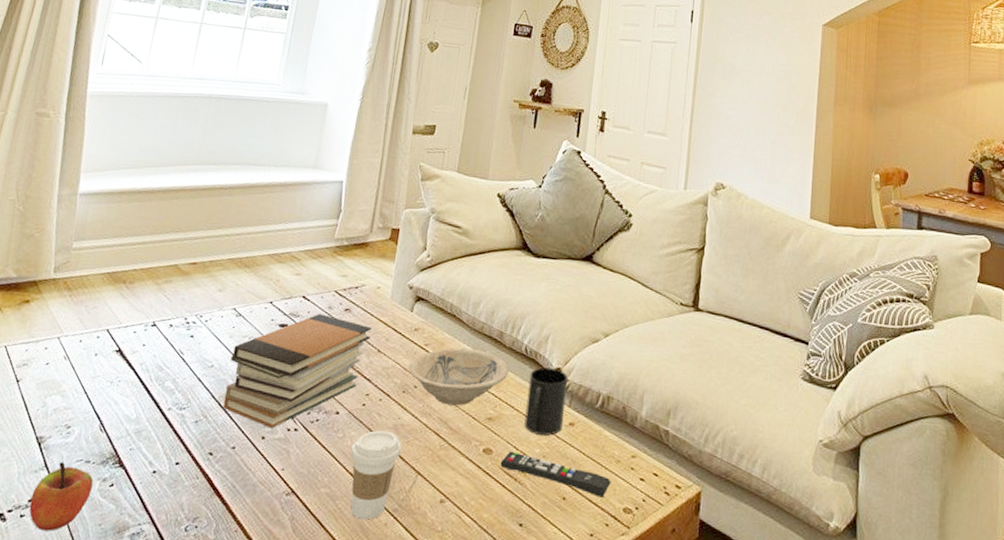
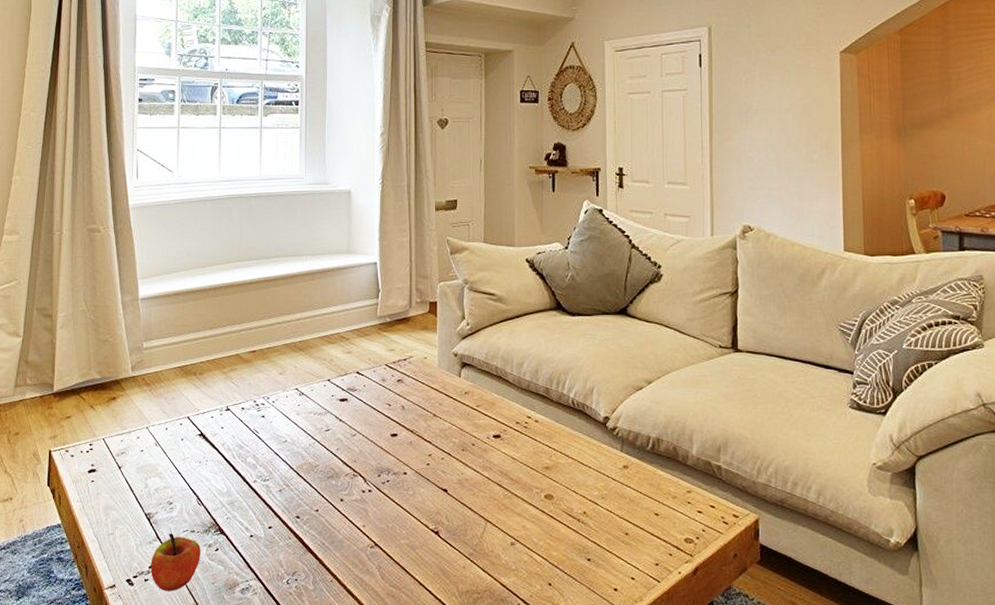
book stack: present [223,314,371,429] -> none [301,387,424,492]
coffee cup: present [350,430,402,520] -> none [423,485,469,564]
bowl: present [407,347,509,406] -> none [463,405,559,459]
remote control: present [500,451,611,498] -> none [562,495,670,531]
mug: present [524,367,568,436] -> none [580,417,617,479]

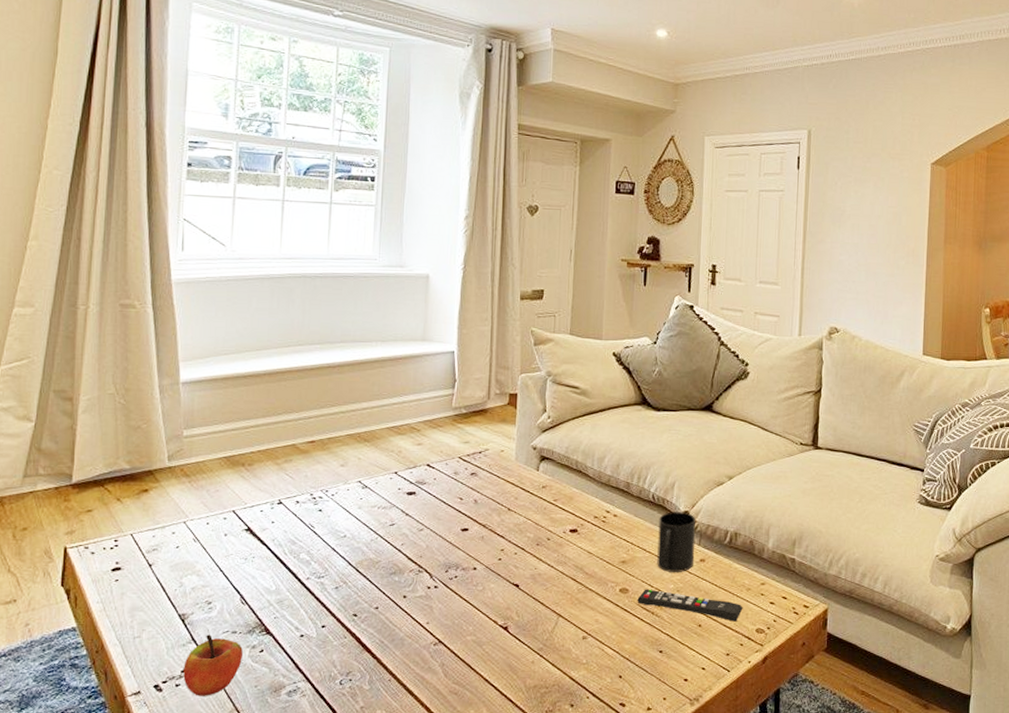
remote control: none [562,495,670,531] -> present [637,589,743,622]
mug: none [580,417,617,479] -> present [657,512,695,572]

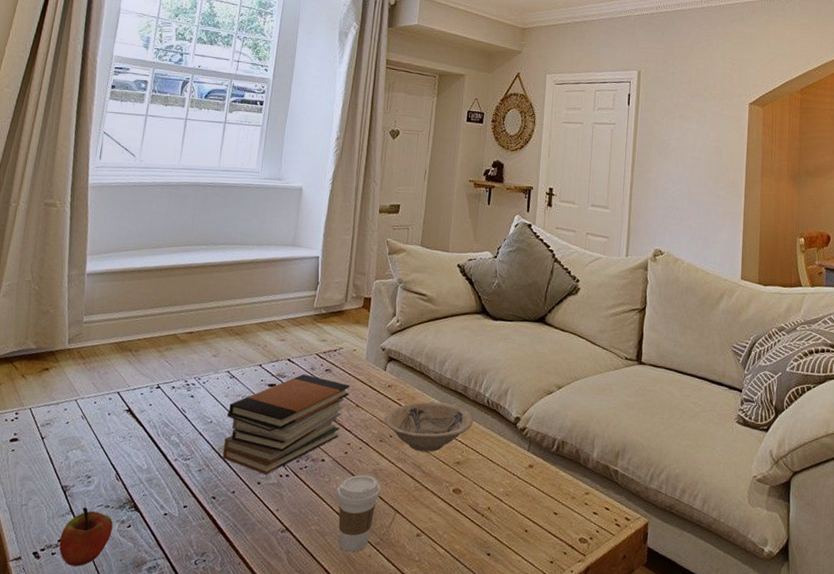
book stack: none [361,480,499,588] -> present [222,374,350,475]
coffee cup: none [492,580,541,660] -> present [336,474,381,552]
bowl: none [539,500,638,553] -> present [383,401,473,452]
remote control: present [637,589,743,622] -> none [469,490,568,530]
mug: present [657,512,695,572] -> none [489,417,526,477]

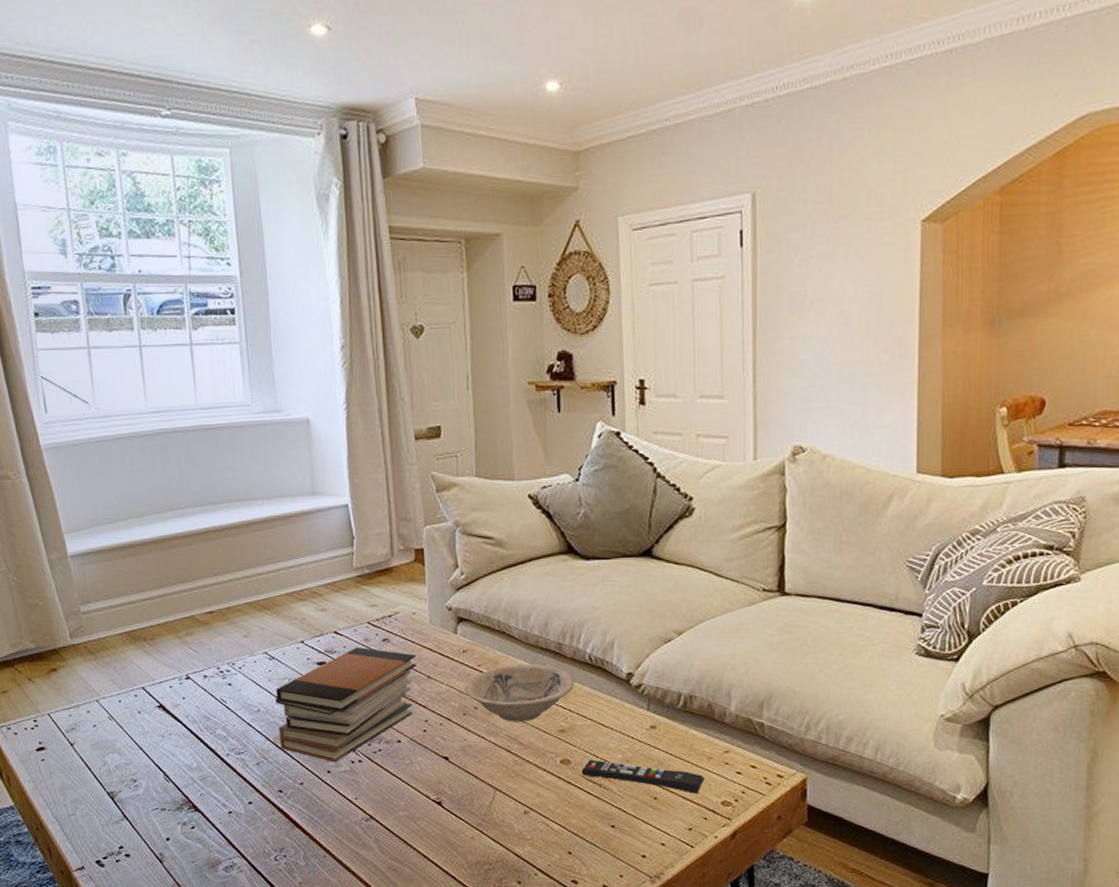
apple: present [59,507,113,567] -> none [120,812,176,872]
coffee cup: present [336,474,381,552] -> none [421,753,474,836]
remote control: none [469,490,568,530] -> present [581,759,705,794]

